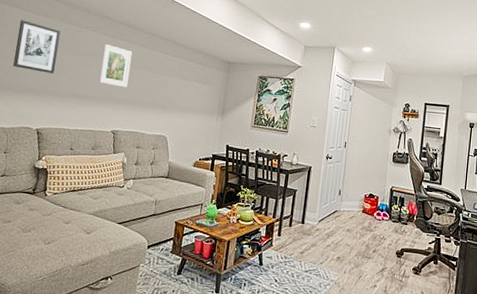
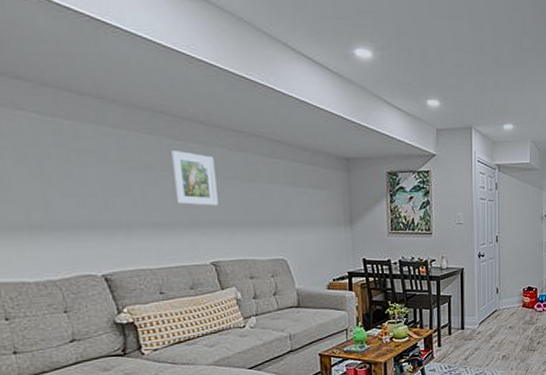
wall art: present [13,20,61,74] -> none [26,126,107,199]

